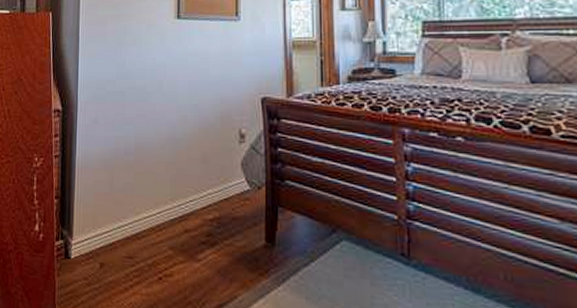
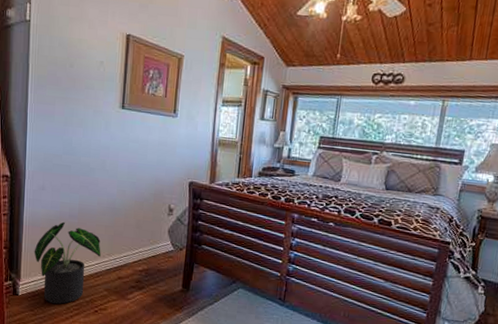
potted plant: none [87,160,163,269] -> present [34,221,101,304]

